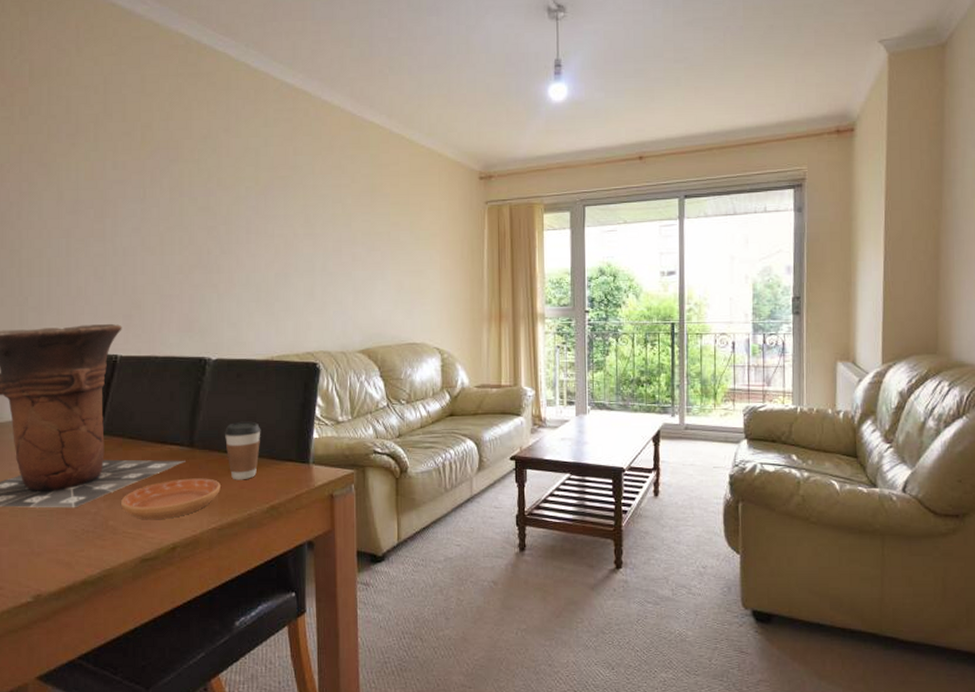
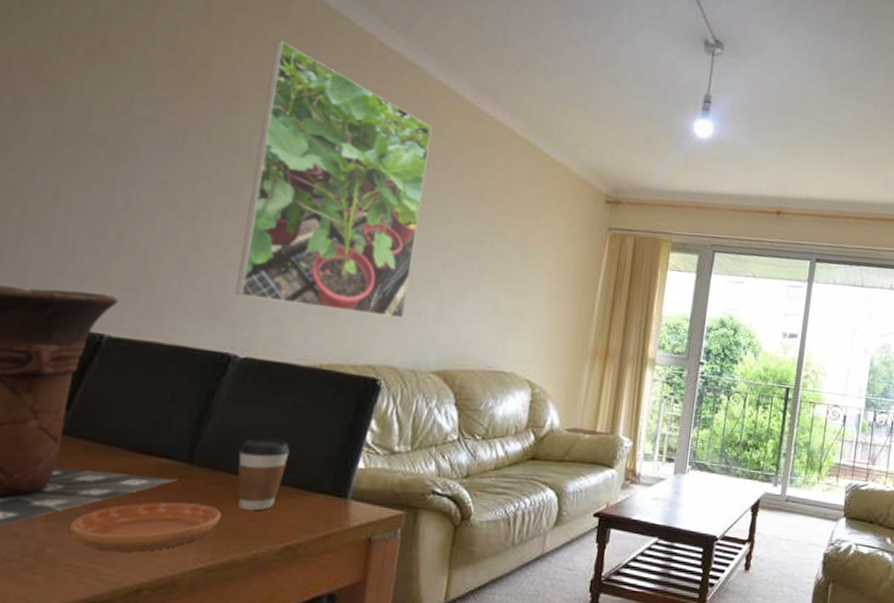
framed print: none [195,95,328,310] -> present [235,40,433,319]

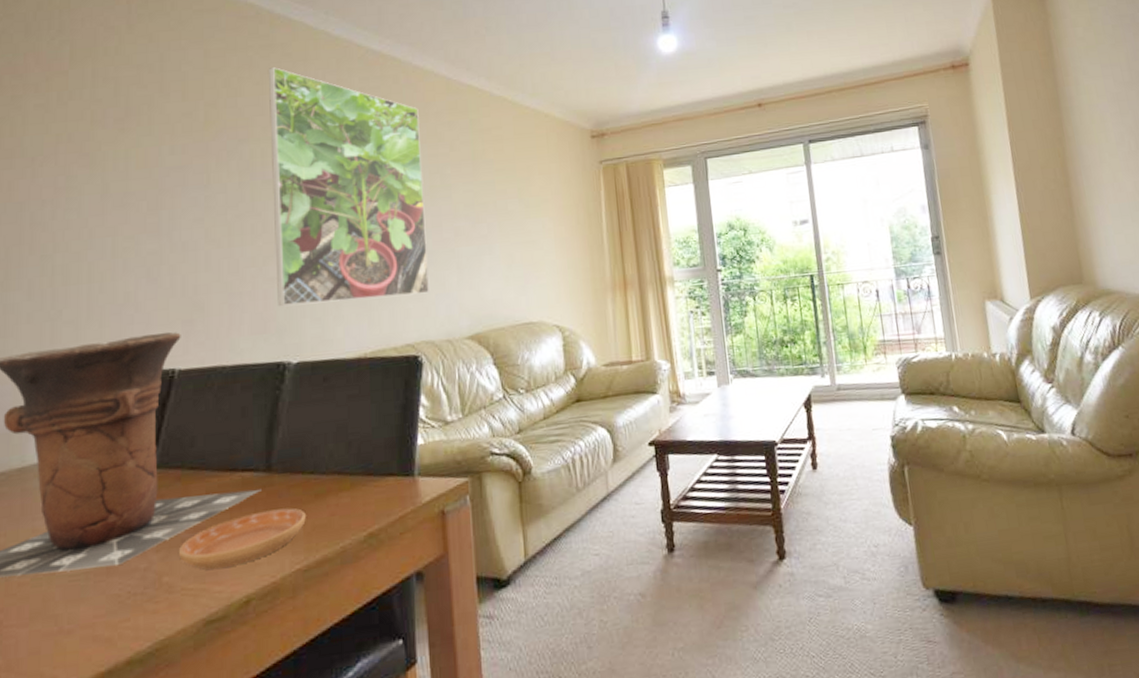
coffee cup: present [237,438,291,511] -> none [309,432,354,507]

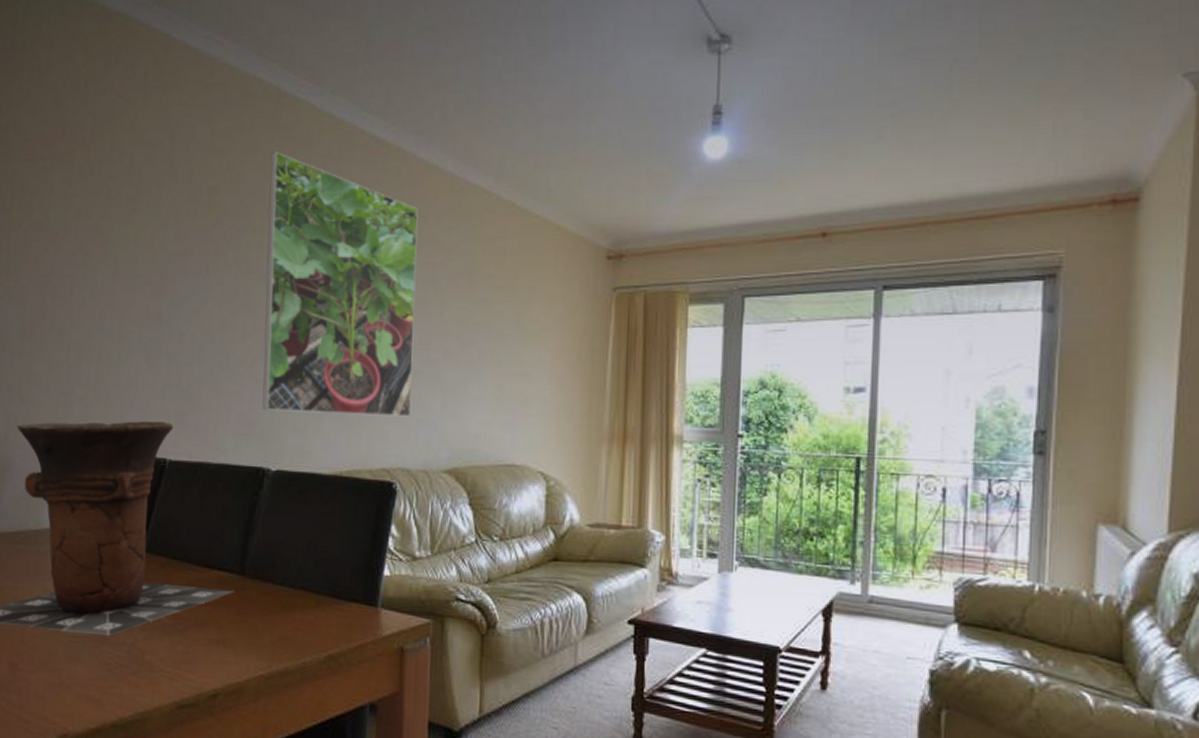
saucer: present [179,508,306,570] -> none [160,612,272,660]

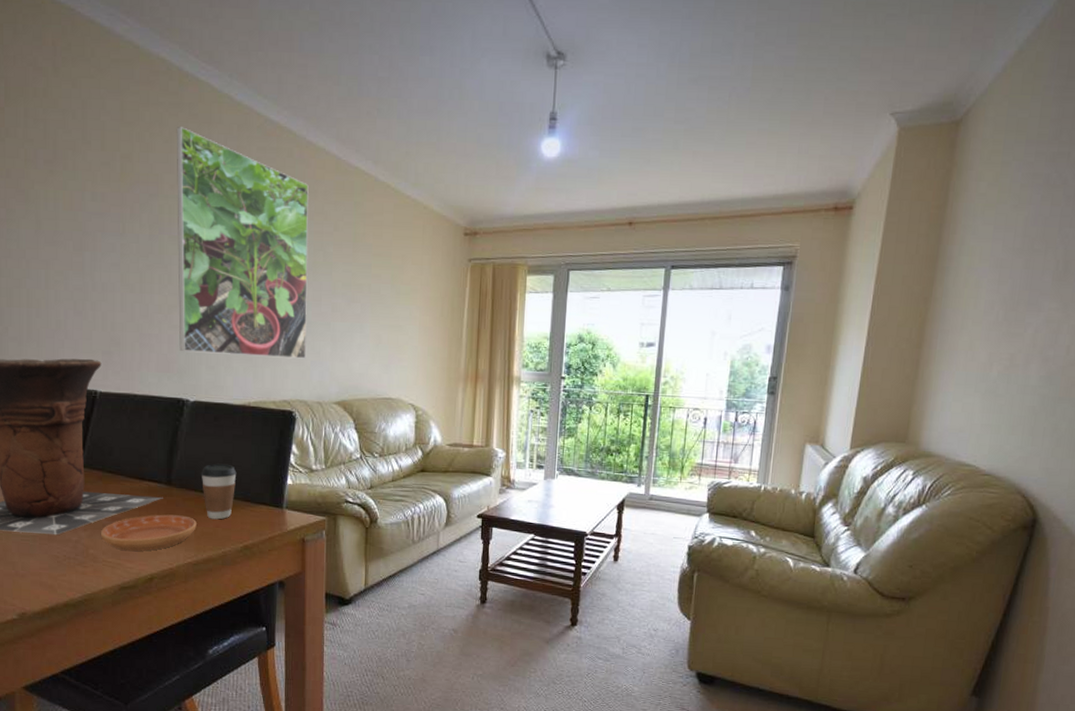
saucer: none [160,612,272,660] -> present [101,514,197,552]
coffee cup: none [280,548,323,621] -> present [201,463,237,520]

